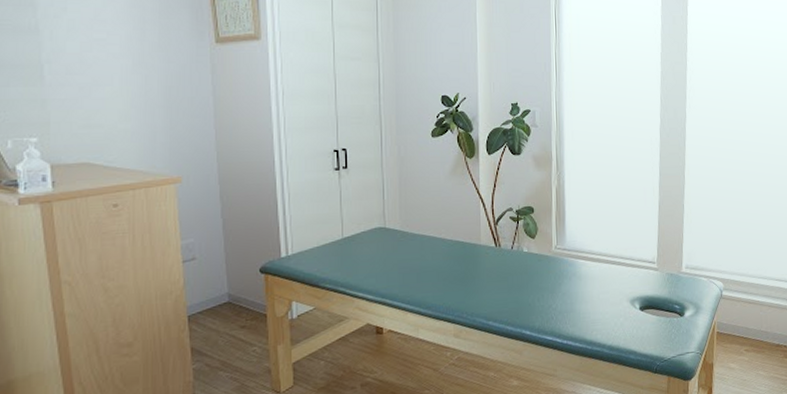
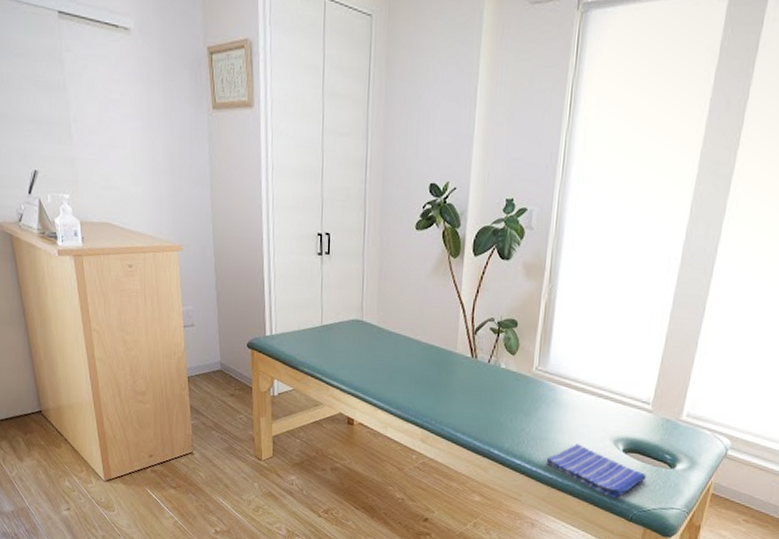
dish towel: none [575,310,663,355] -> present [546,444,647,499]

